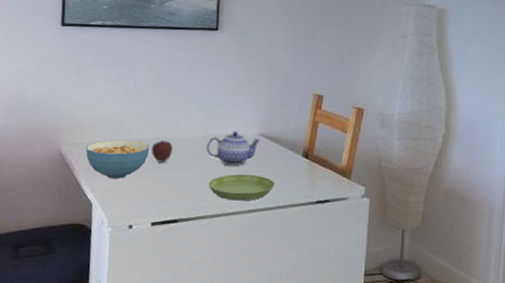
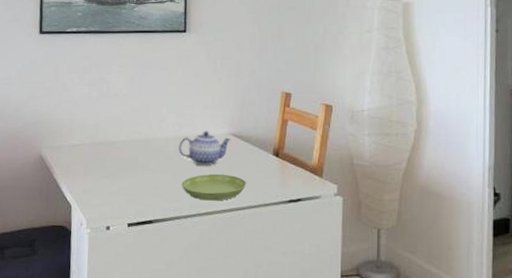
cereal bowl: present [85,140,150,179] -> none [64,142,125,180]
fruit: present [151,139,173,163] -> none [125,141,146,164]

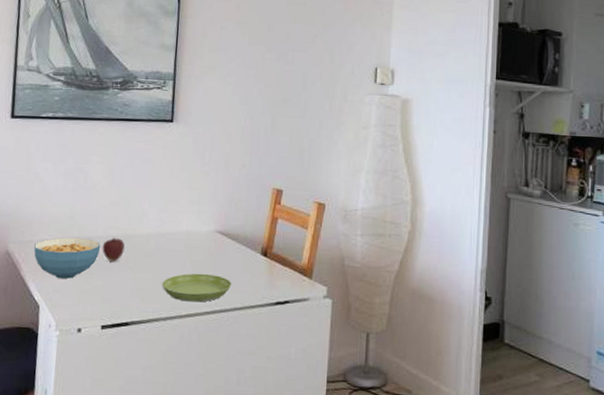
cereal bowl: none [64,142,125,180] -> present [33,237,101,279]
fruit: none [125,141,146,164] -> present [102,237,125,262]
teapot: present [178,131,231,166] -> none [160,227,217,265]

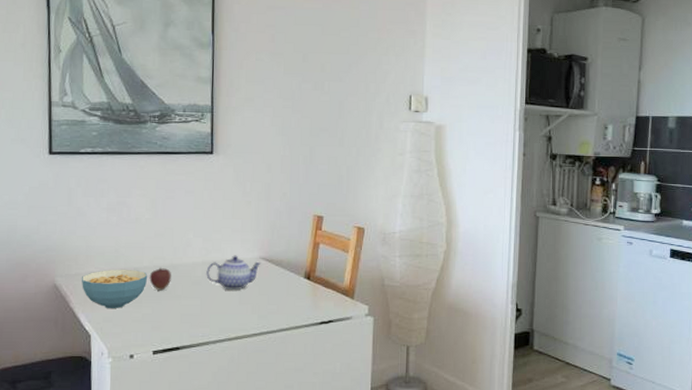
teapot: none [160,227,217,265] -> present [206,255,261,291]
saucer: present [162,273,232,302] -> none [210,298,278,325]

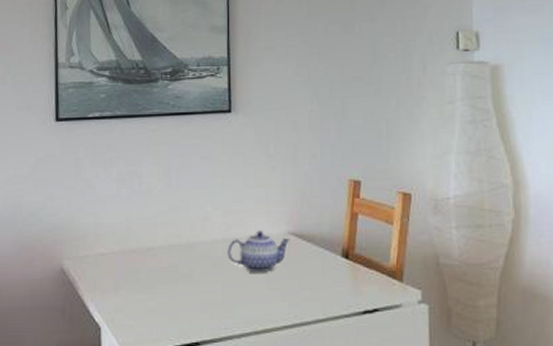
cereal bowl: present [81,269,148,308] -> none [89,249,162,296]
fruit: present [149,267,171,291] -> none [164,246,188,274]

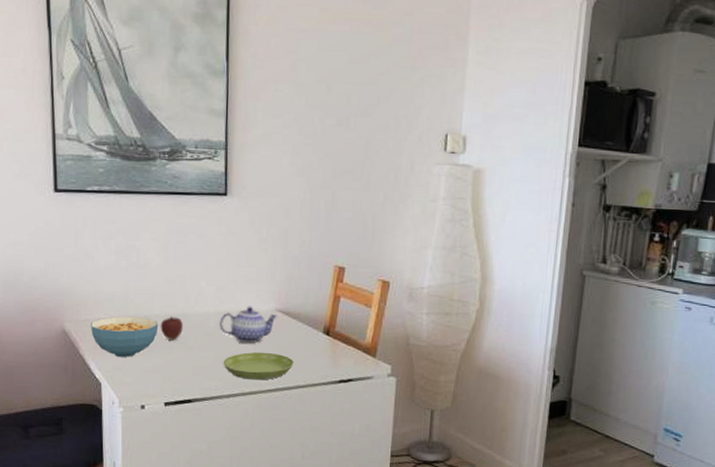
cereal bowl: none [89,249,162,296] -> present [90,316,159,357]
fruit: none [164,246,188,274] -> present [160,316,183,341]
saucer: none [233,282,312,315] -> present [223,352,295,380]

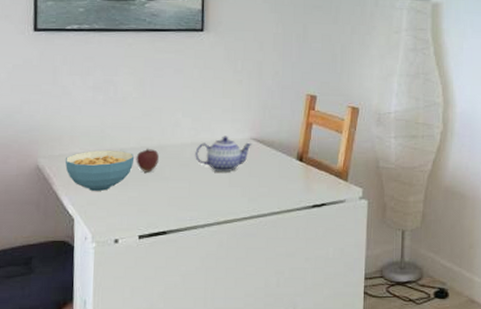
saucer: present [223,352,295,380] -> none [198,180,269,209]

